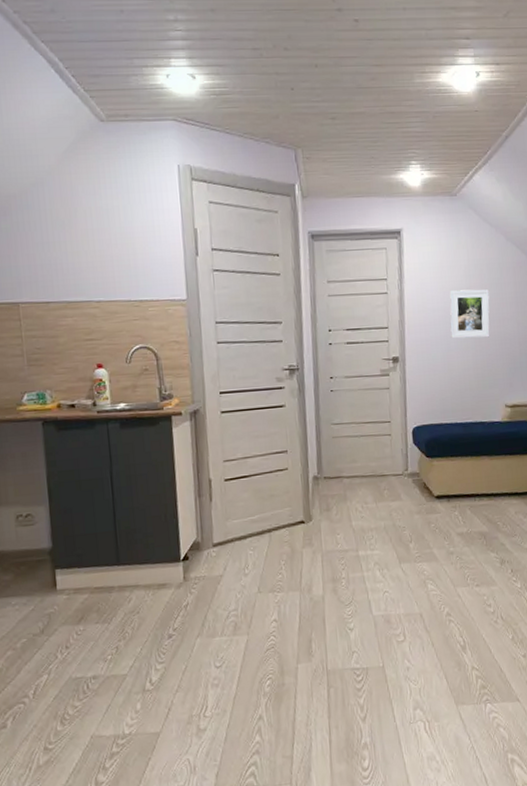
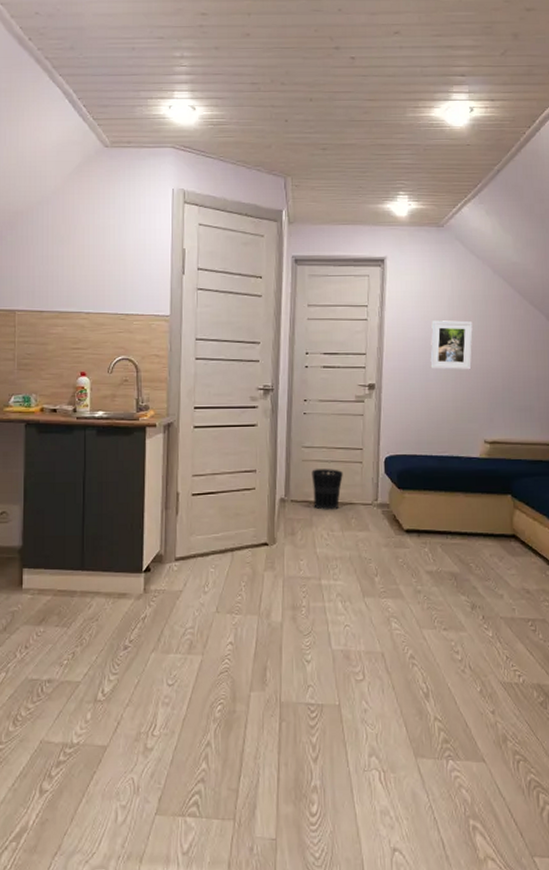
wastebasket: none [342,443,373,484] -> present [311,469,343,510]

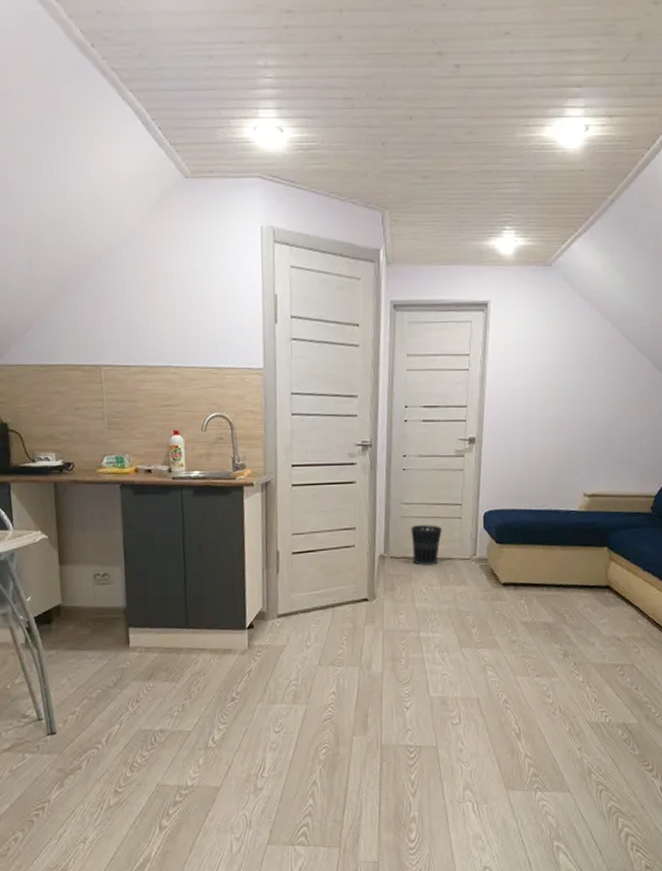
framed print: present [430,320,473,370] -> none [532,369,577,422]

